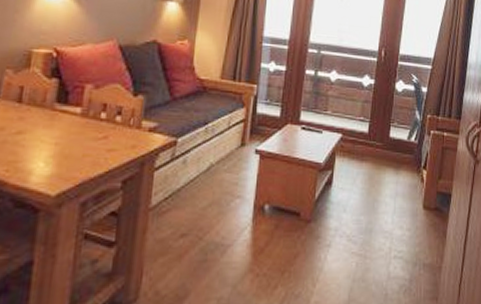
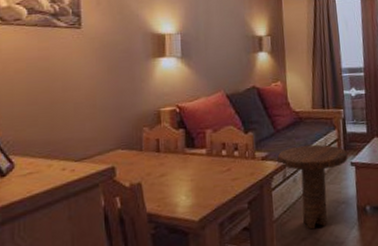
side table: none [168,120,253,225] -> present [277,144,348,230]

